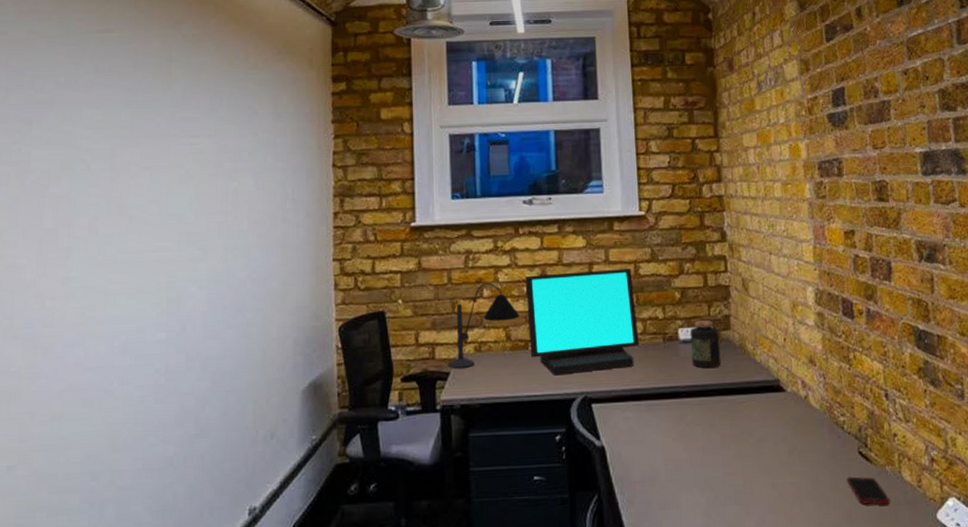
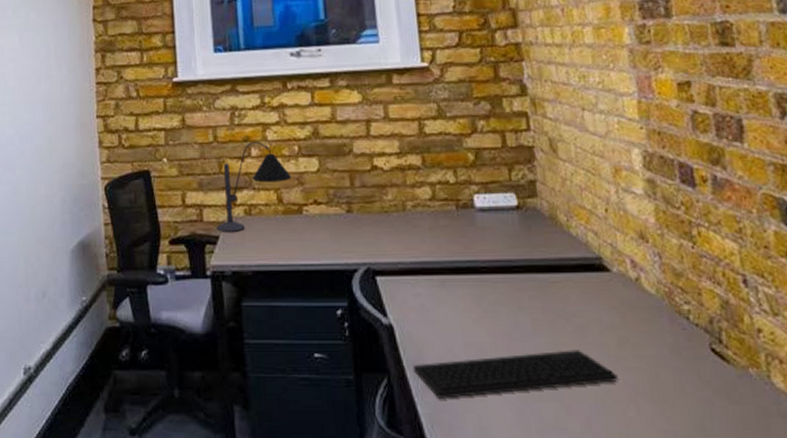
monitor: present [525,268,639,376] -> none [295,126,428,243]
keyboard: none [620,459,787,509] -> present [412,350,619,398]
jar: present [690,319,721,369] -> none [487,185,528,242]
cell phone: present [847,476,891,505] -> none [697,378,758,416]

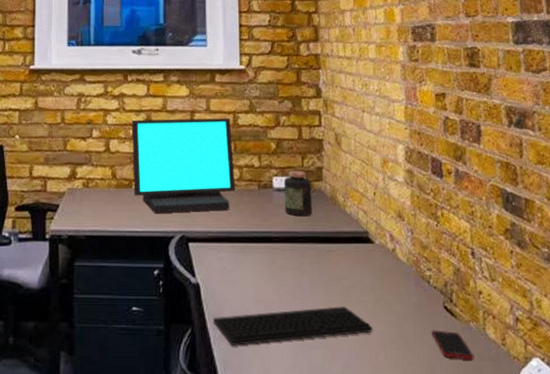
desk lamp: present [216,142,292,233] -> none [57,125,126,203]
monitor: none [295,126,428,243] -> present [131,118,235,214]
jar: none [487,185,528,242] -> present [283,170,313,217]
cell phone: none [697,378,758,416] -> present [431,330,474,360]

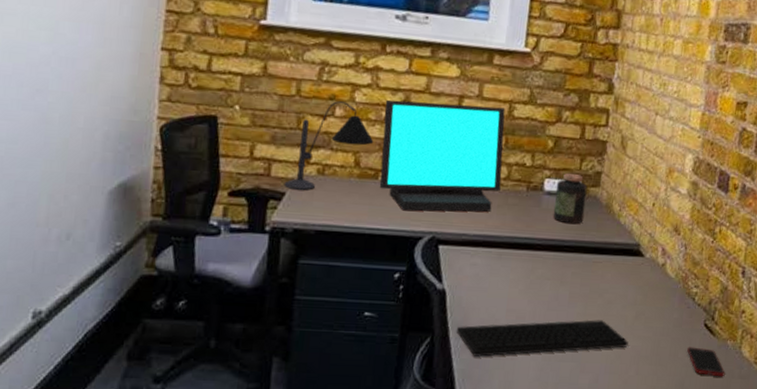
desk lamp: none [57,125,126,203] -> present [283,101,374,191]

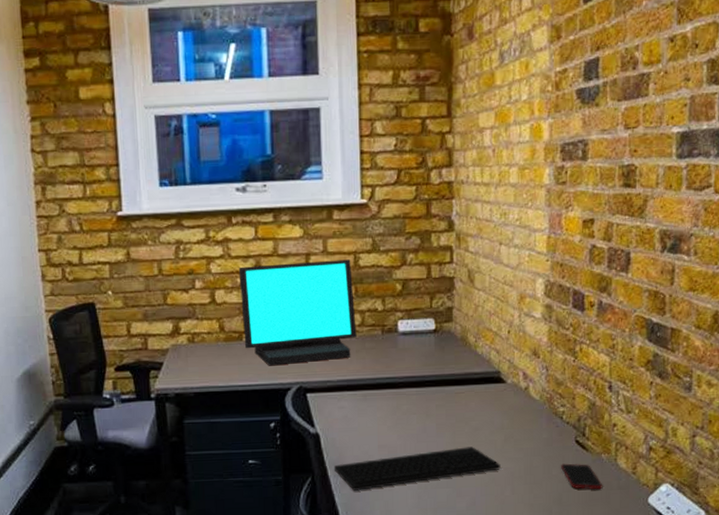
desk lamp: present [283,101,374,191] -> none [160,274,234,360]
jar: present [553,172,588,225] -> none [410,311,441,360]

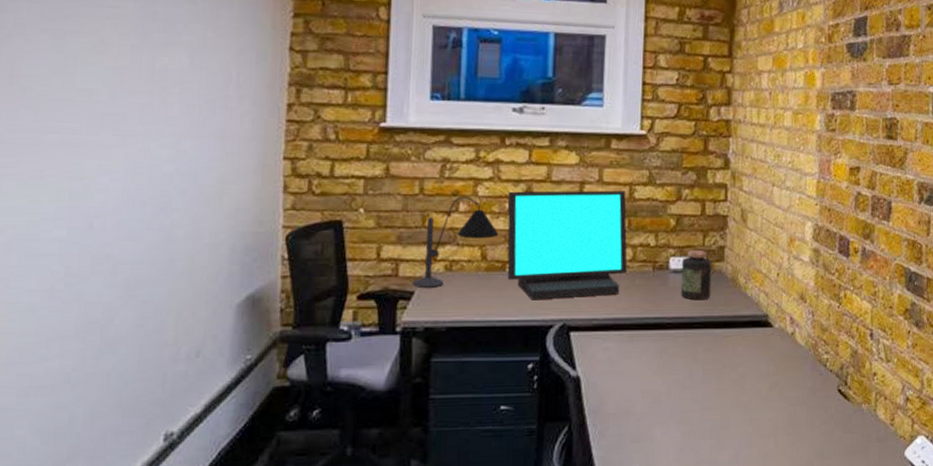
desk lamp: none [160,274,234,360] -> present [412,197,499,289]
keyboard: present [333,446,501,491] -> none [593,394,765,442]
jar: none [410,311,441,360] -> present [680,249,712,301]
cell phone: present [561,463,603,490] -> none [823,413,863,442]

